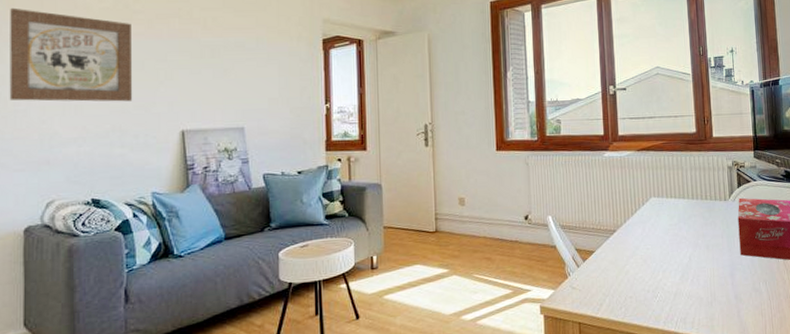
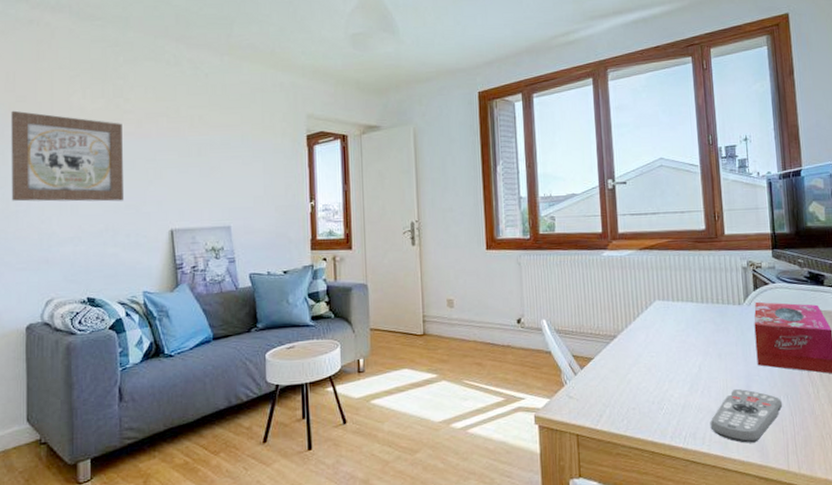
remote control: none [698,276,762,326] -> present [710,388,783,443]

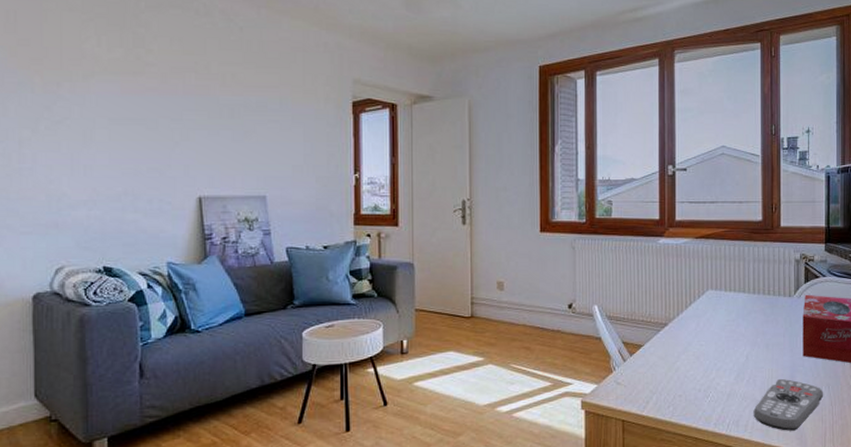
wall art: present [11,110,125,202] -> none [12,55,146,163]

